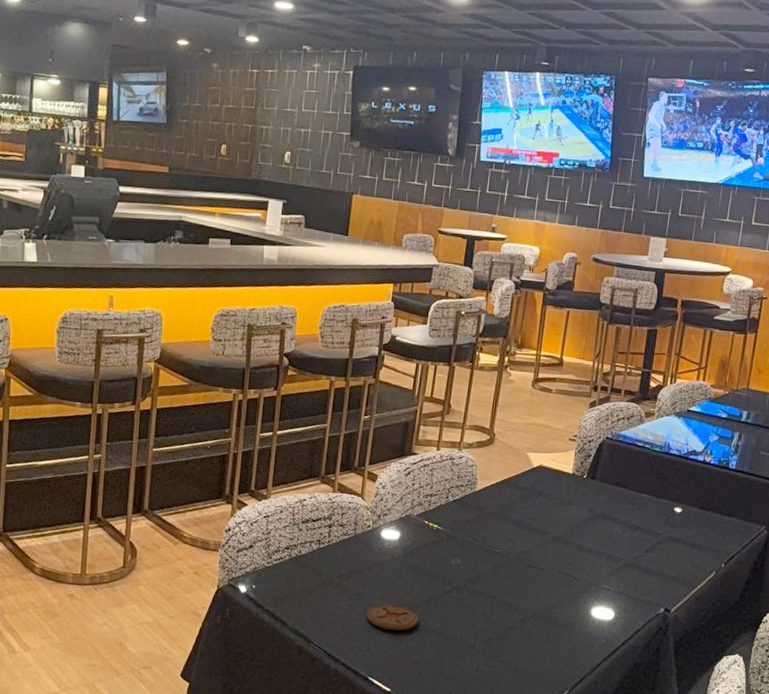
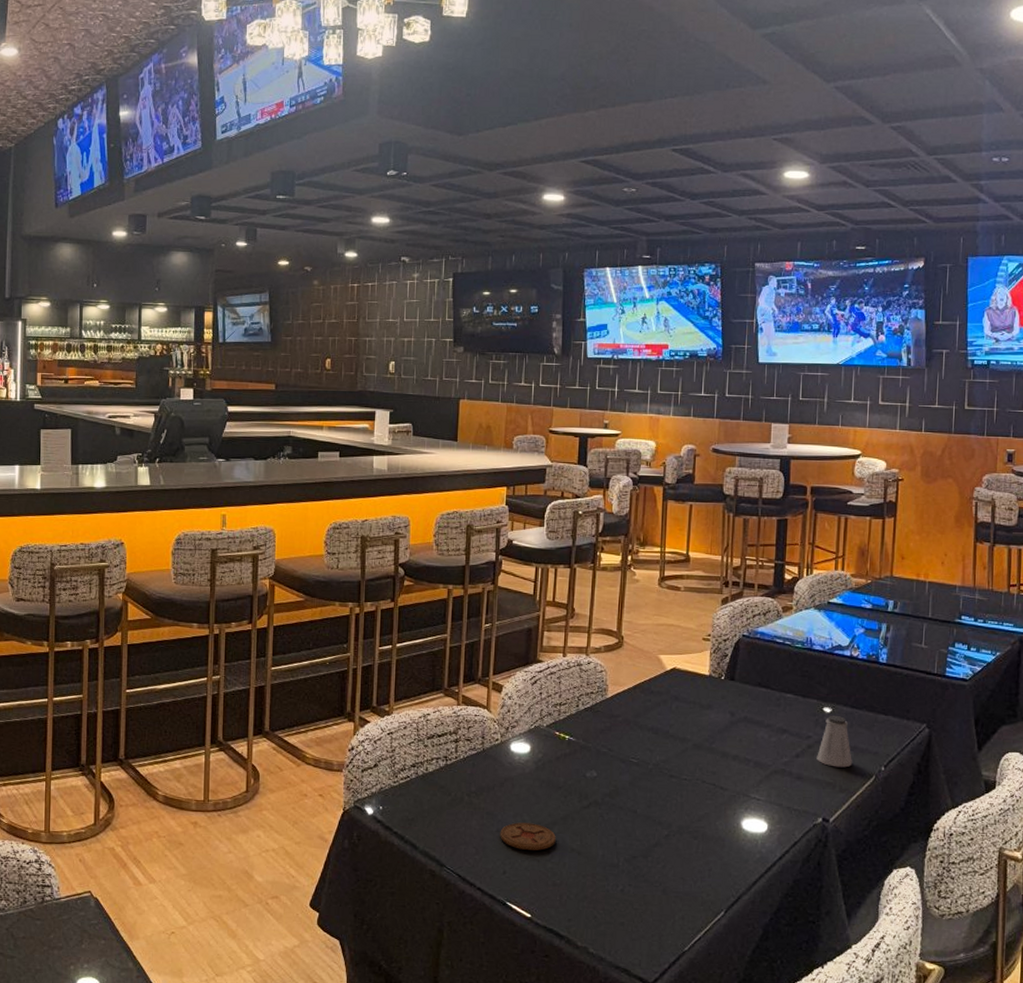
saltshaker: none [664,515,696,564] -> present [817,716,852,768]

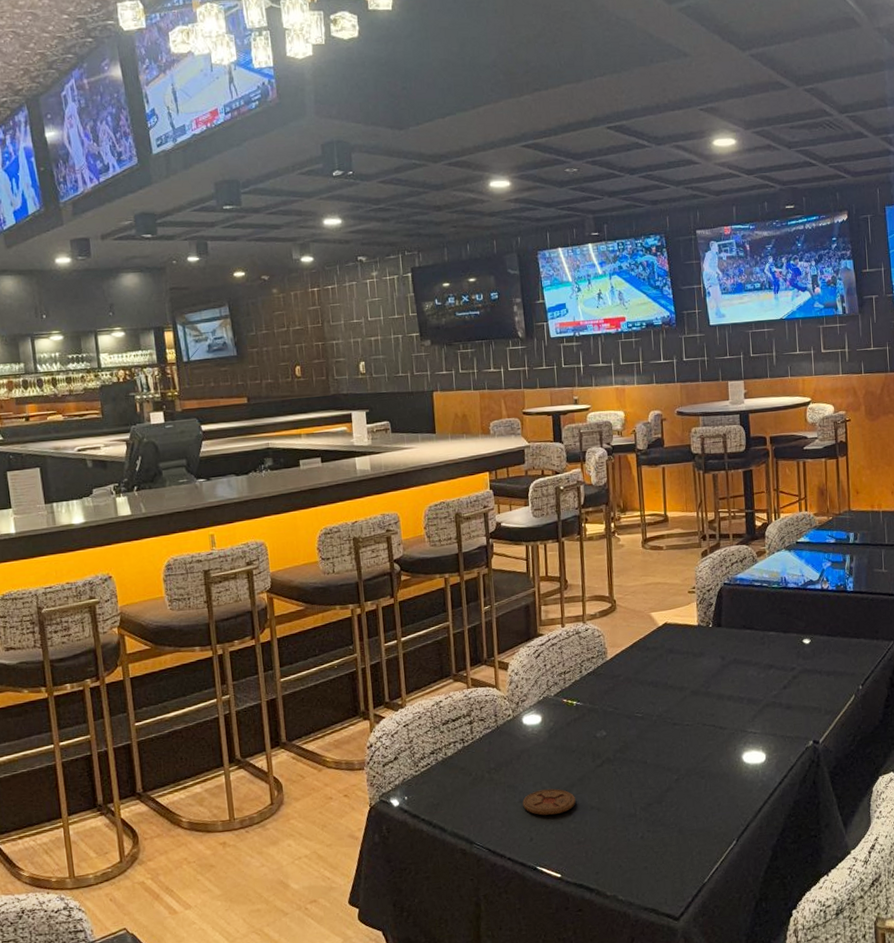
saltshaker: present [817,716,852,768] -> none [802,645,833,693]

